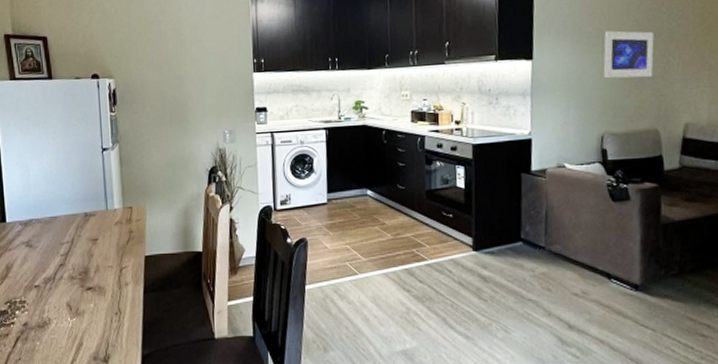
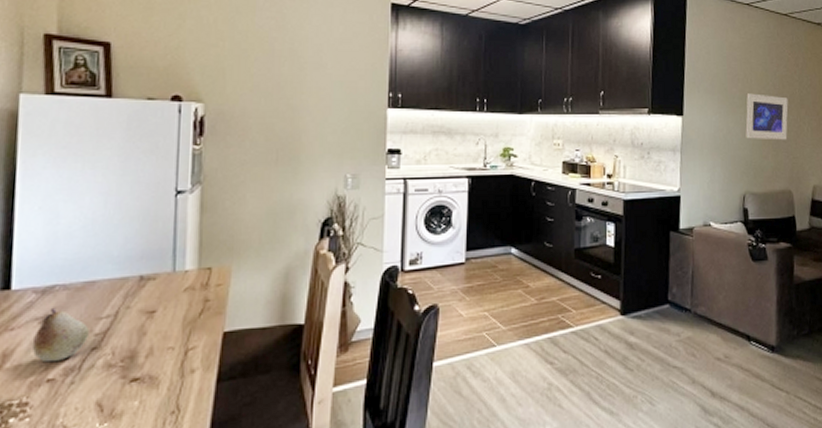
fruit: none [23,235,57,274] -> present [31,307,89,363]

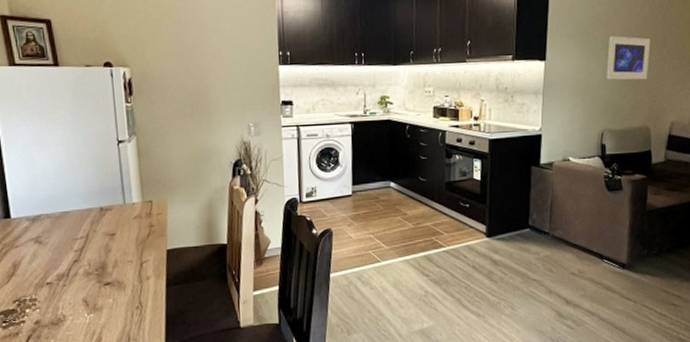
fruit: present [31,307,89,363] -> none [31,231,70,271]

